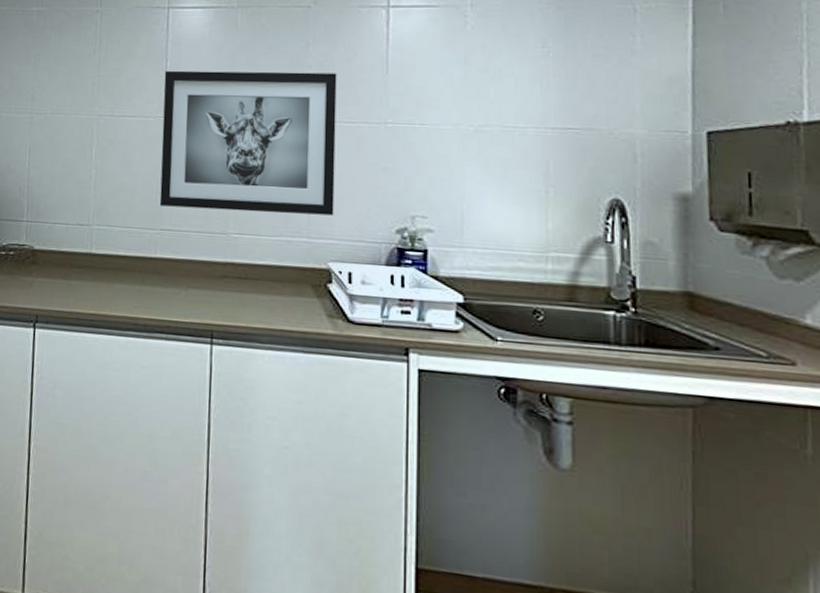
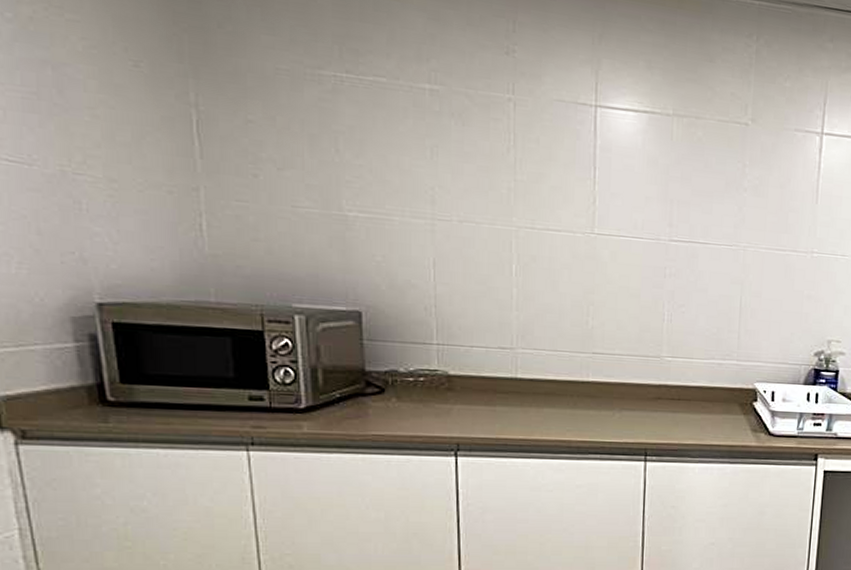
wall art: present [159,70,337,216] -> none [590,181,771,340]

